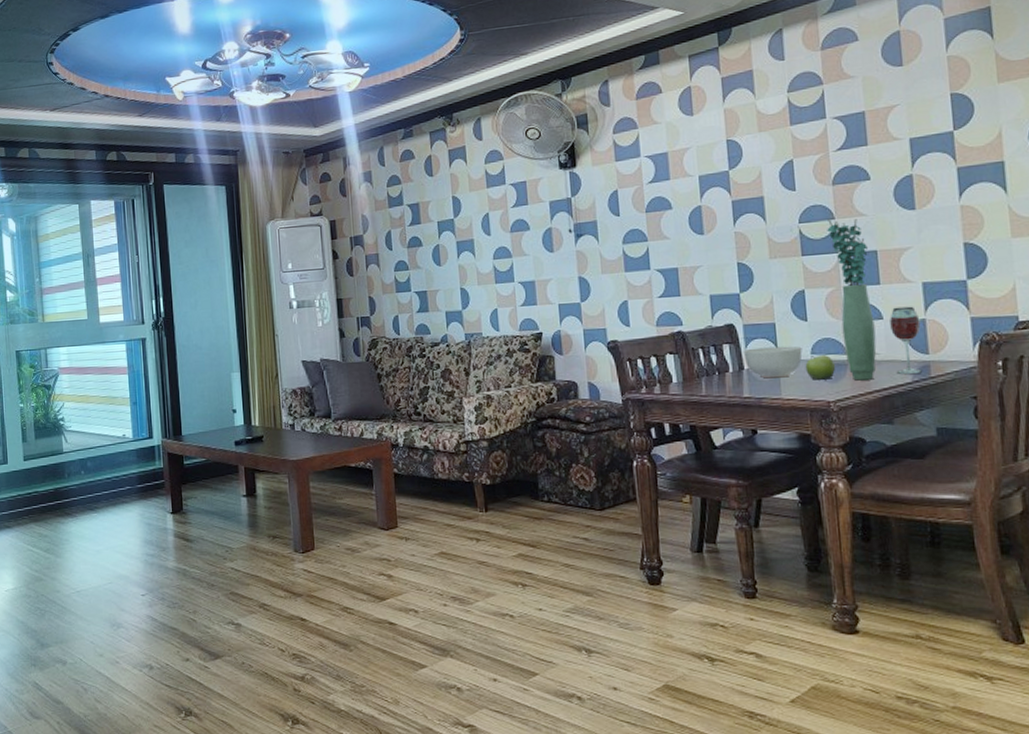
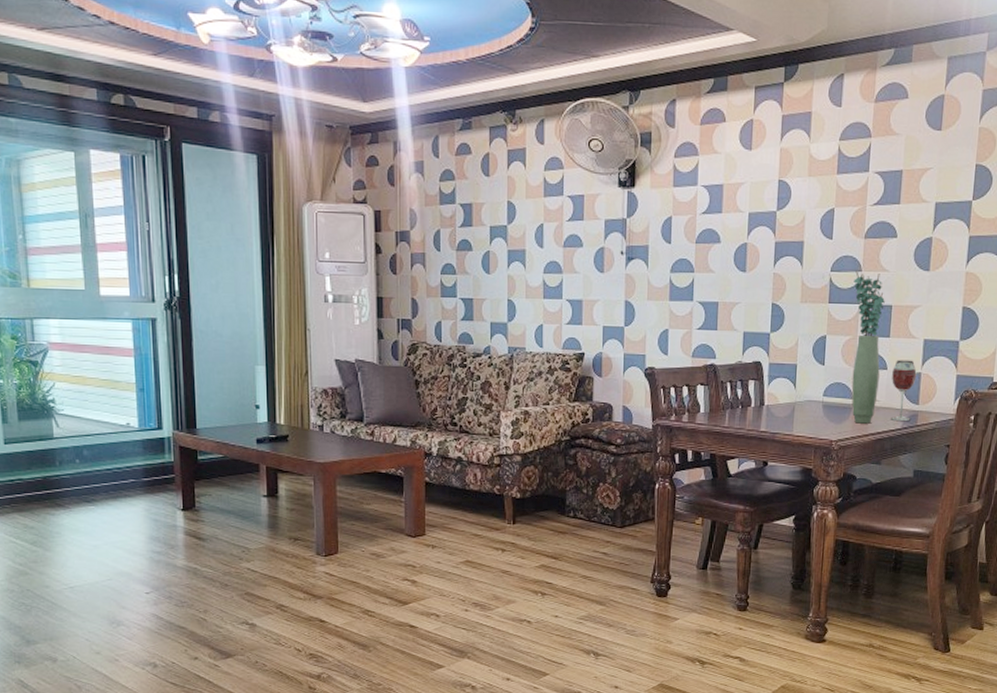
bowl: present [743,346,803,379] -> none [765,386,816,416]
fruit: present [805,355,836,380] -> none [816,398,842,420]

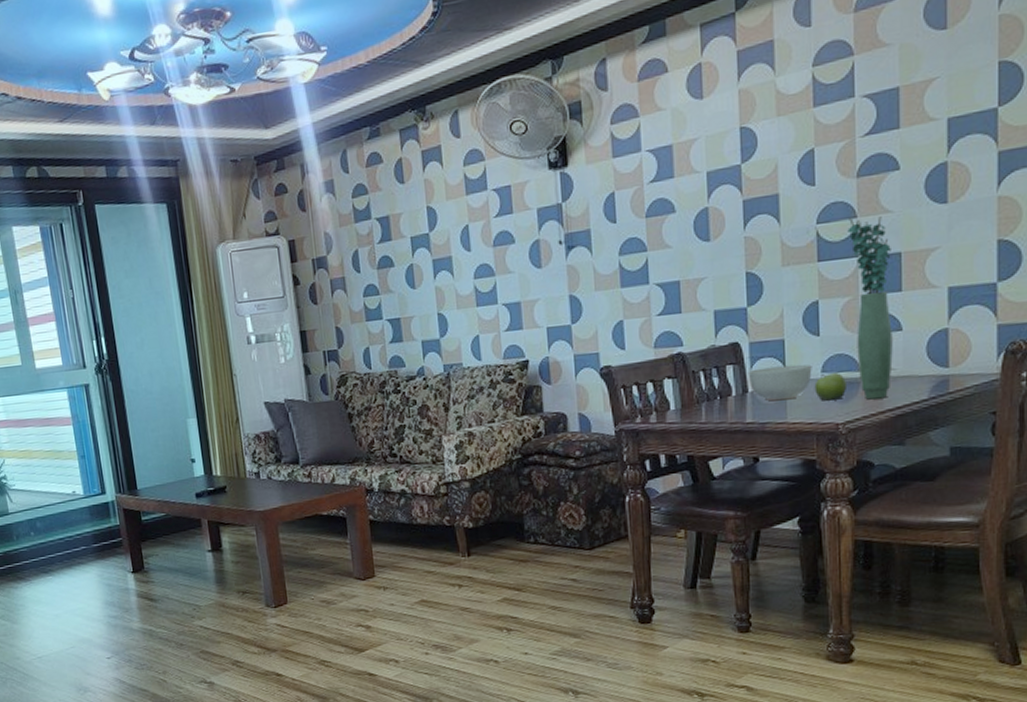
bowl: none [765,386,816,416] -> present [748,364,812,402]
fruit: none [816,398,842,420] -> present [814,373,848,401]
wineglass: present [890,360,917,422] -> none [909,314,942,391]

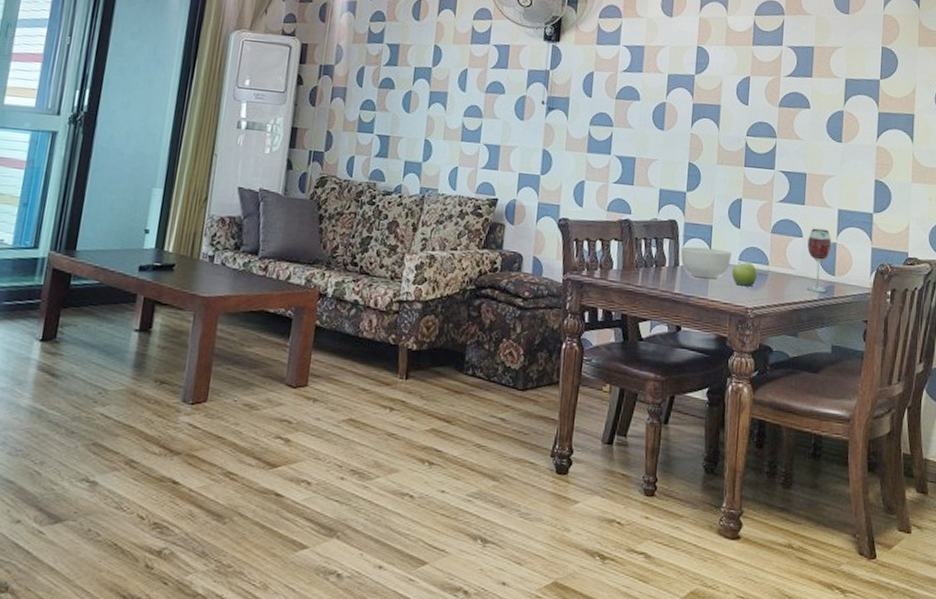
vase: present [847,216,893,400] -> none [767,136,799,293]
wineglass: none [909,314,942,391] -> present [806,228,832,293]

